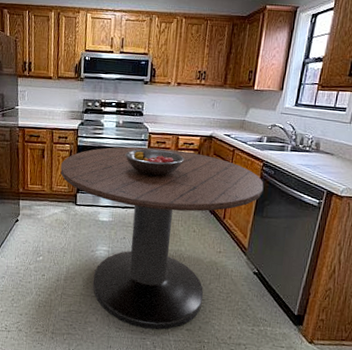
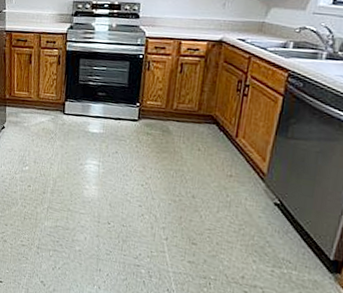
dining table: present [60,146,264,330] -> none [48,52,289,259]
fruit bowl: present [125,149,185,176] -> none [118,55,188,86]

